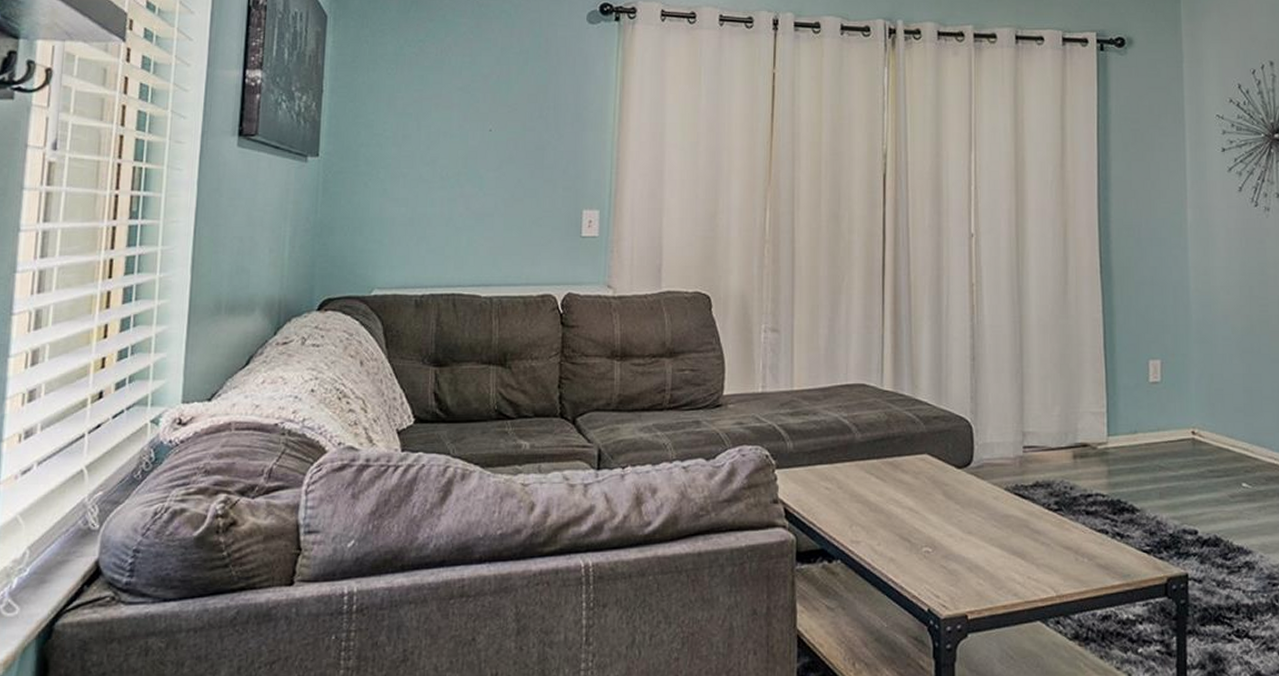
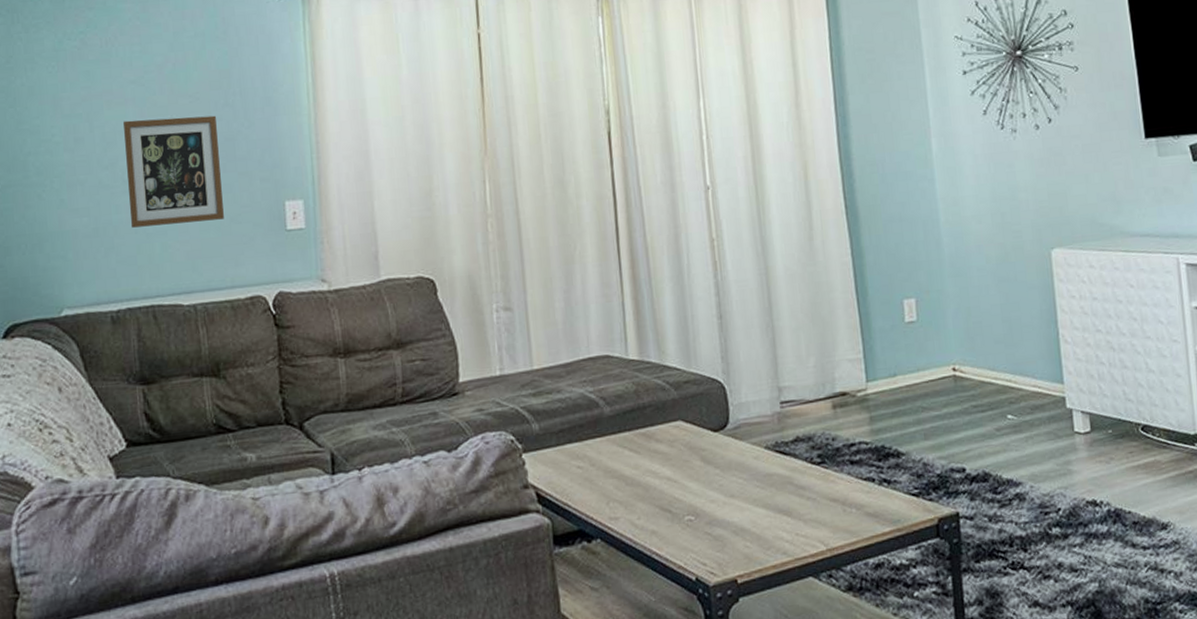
picture frame: none [442,123,530,221] -> present [123,115,224,228]

